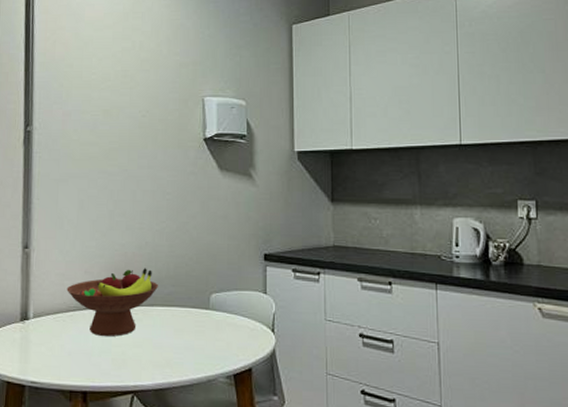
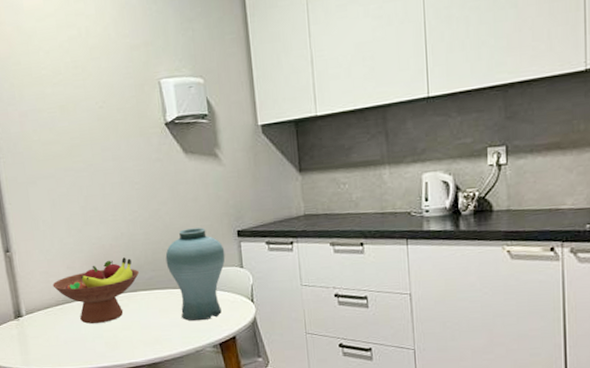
vase: none [188,246,249,347] -> present [165,227,225,321]

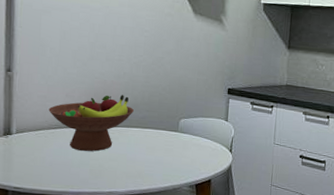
vase: present [165,227,225,321] -> none [160,79,215,162]

